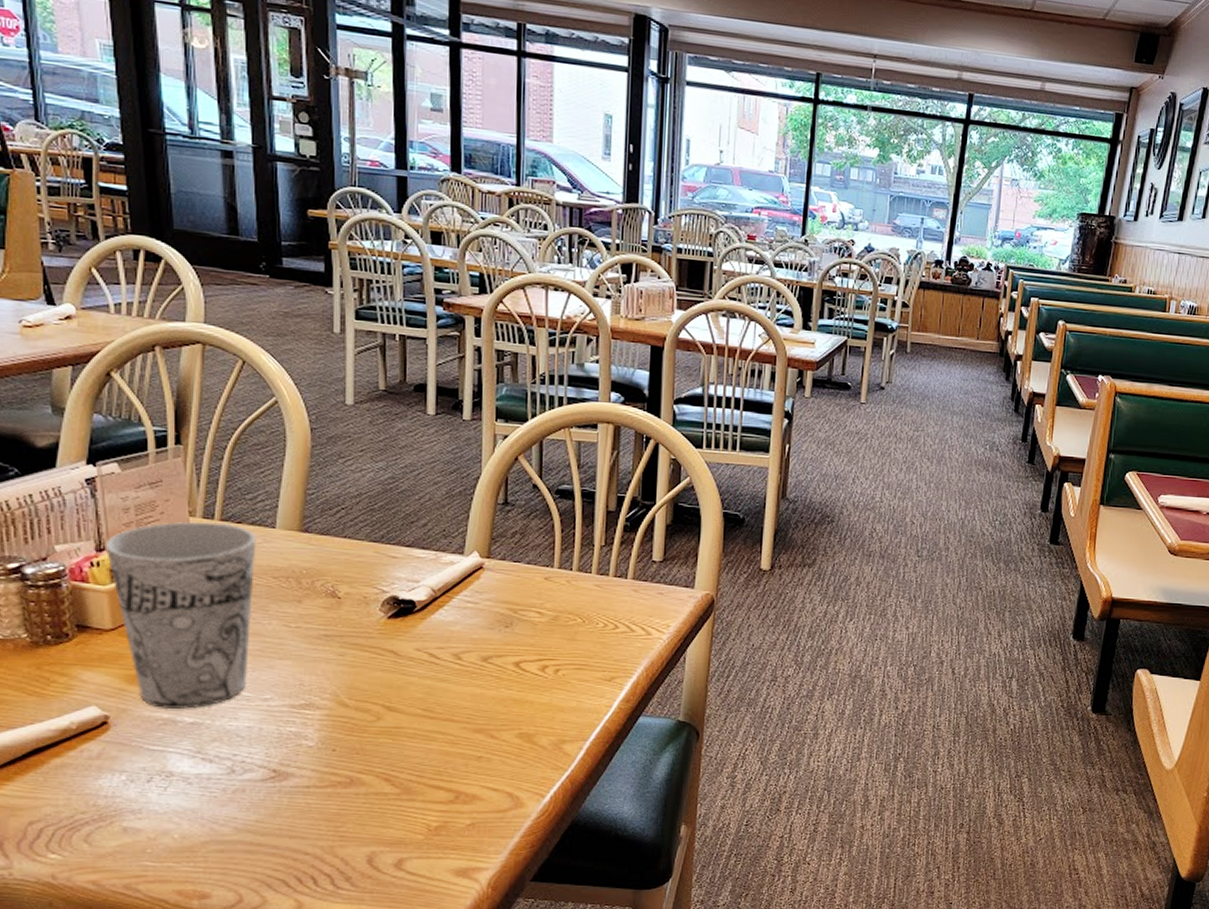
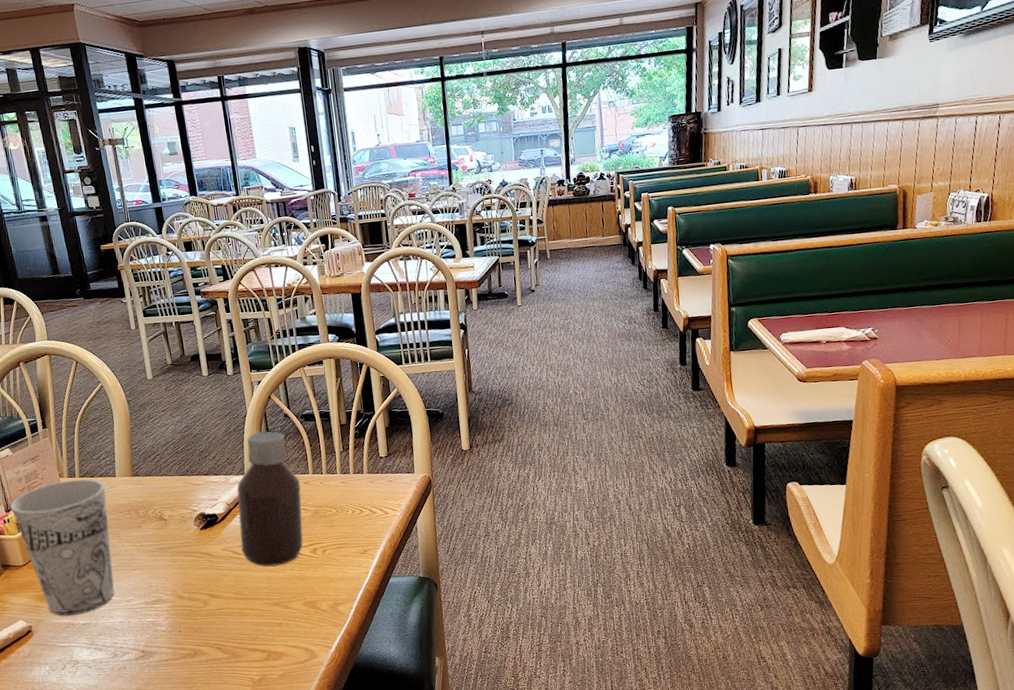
bottle: none [442,501,540,681] -> present [236,431,303,567]

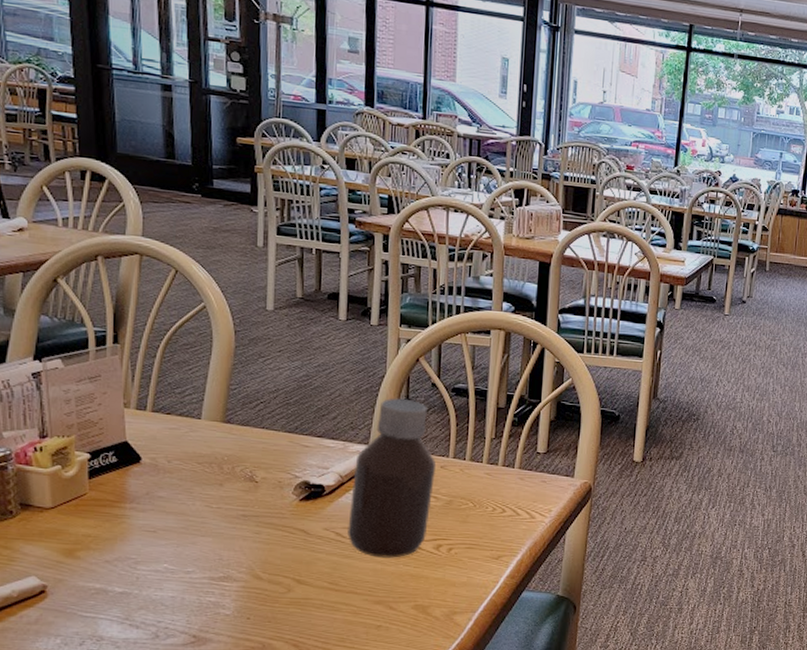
cup: present [10,478,115,616] -> none [47,412,184,580]

